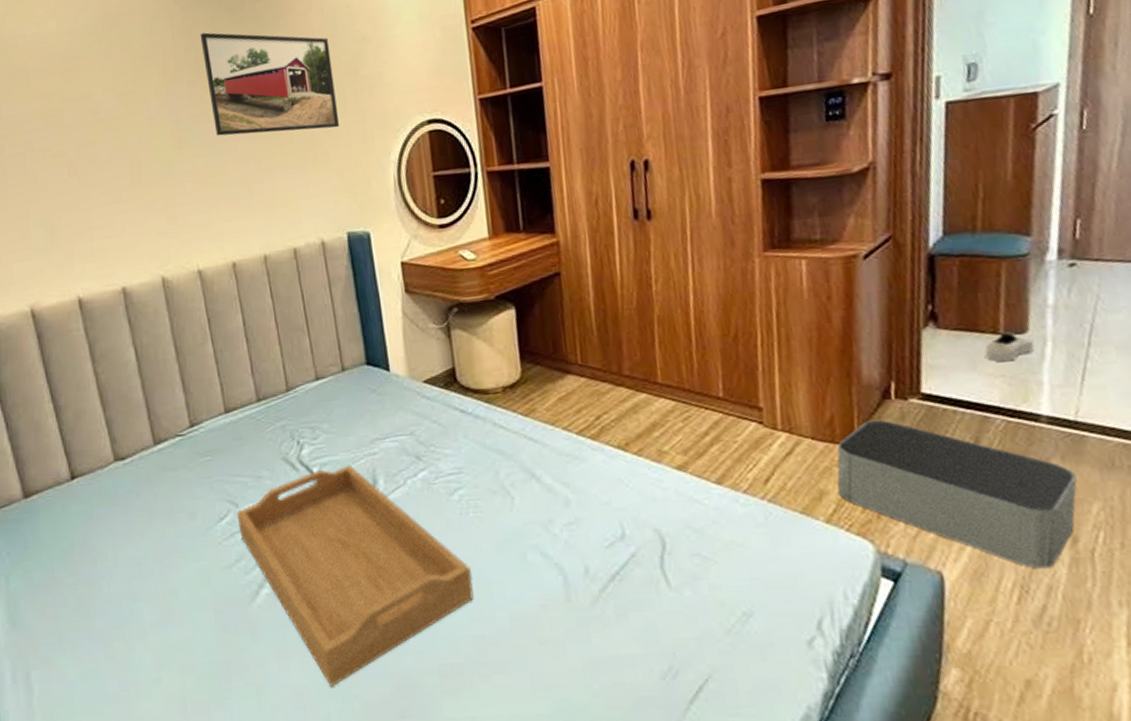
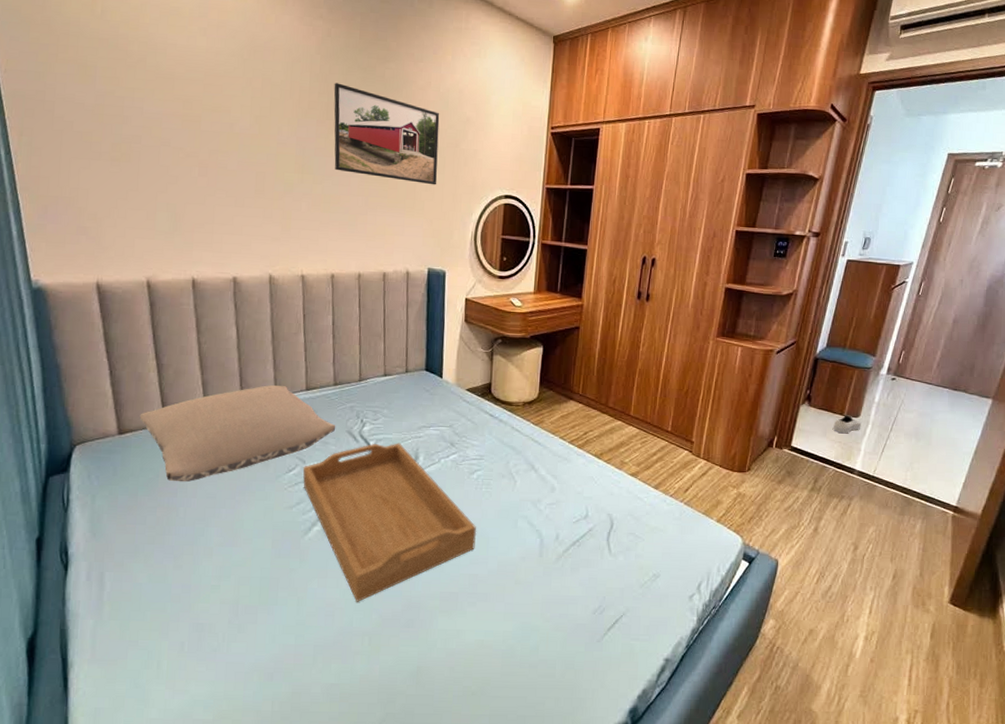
pillow: none [43,411,268,549] -> present [139,385,336,482]
storage bin: present [837,419,1077,569] -> none [728,459,865,564]

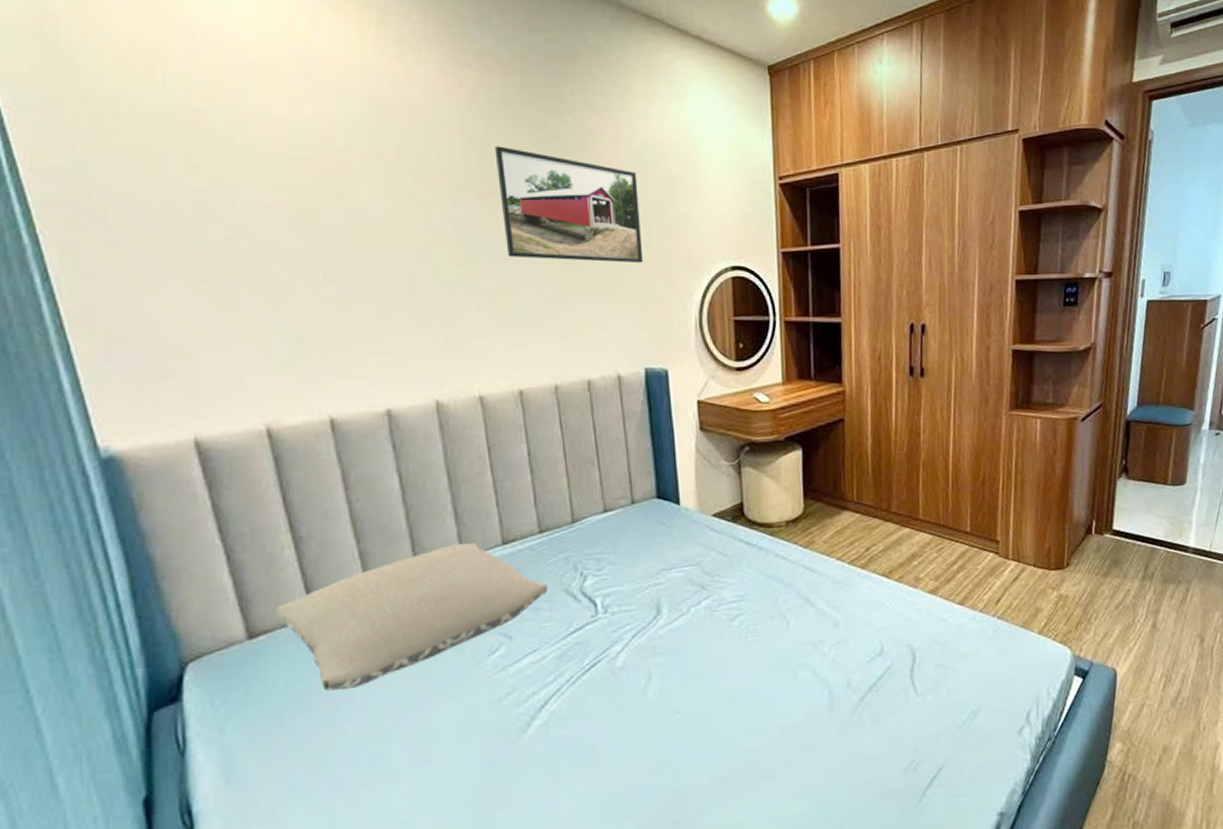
serving tray: present [303,443,477,602] -> none [510,595,748,810]
shoe: present [833,415,862,434] -> none [1157,483,1189,507]

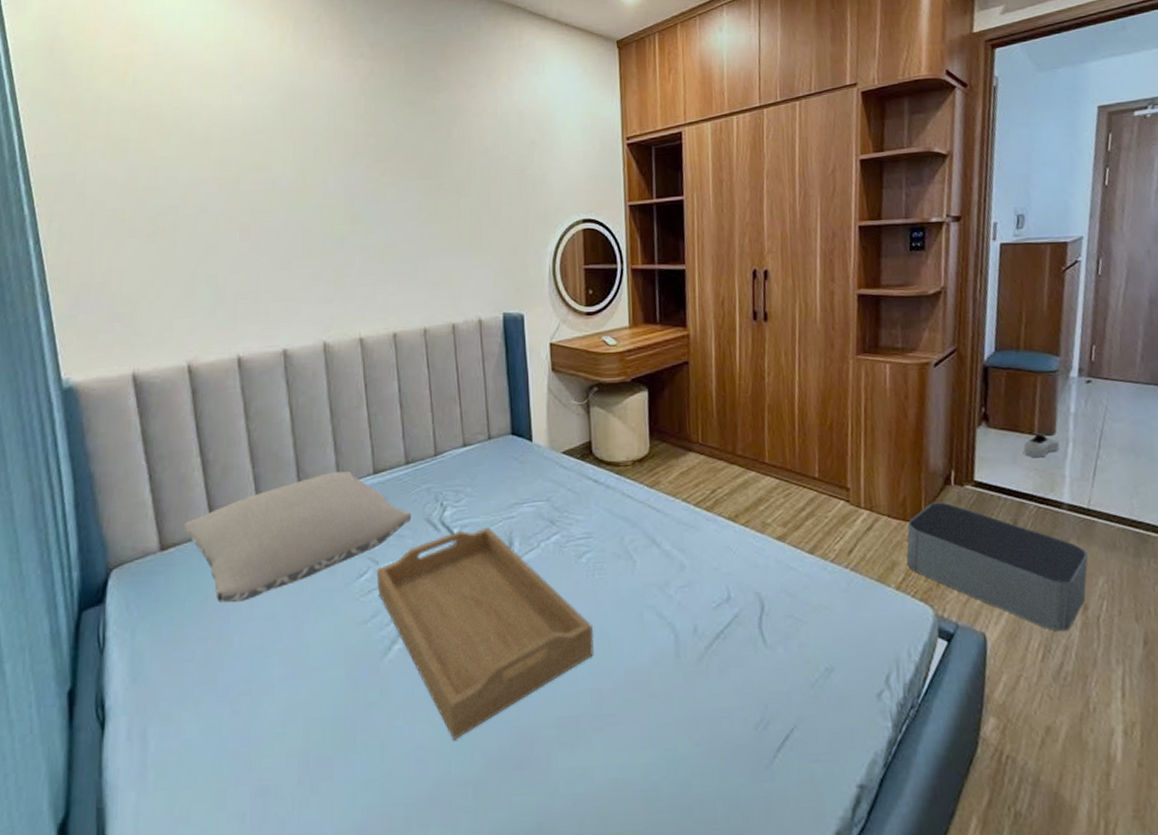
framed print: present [494,146,644,264] -> none [381,122,504,219]
serving tray: none [510,595,748,810] -> present [376,527,594,740]
storage bin: none [1048,550,1207,663] -> present [906,502,1088,632]
shoe: none [1157,483,1189,507] -> present [1023,433,1060,458]

